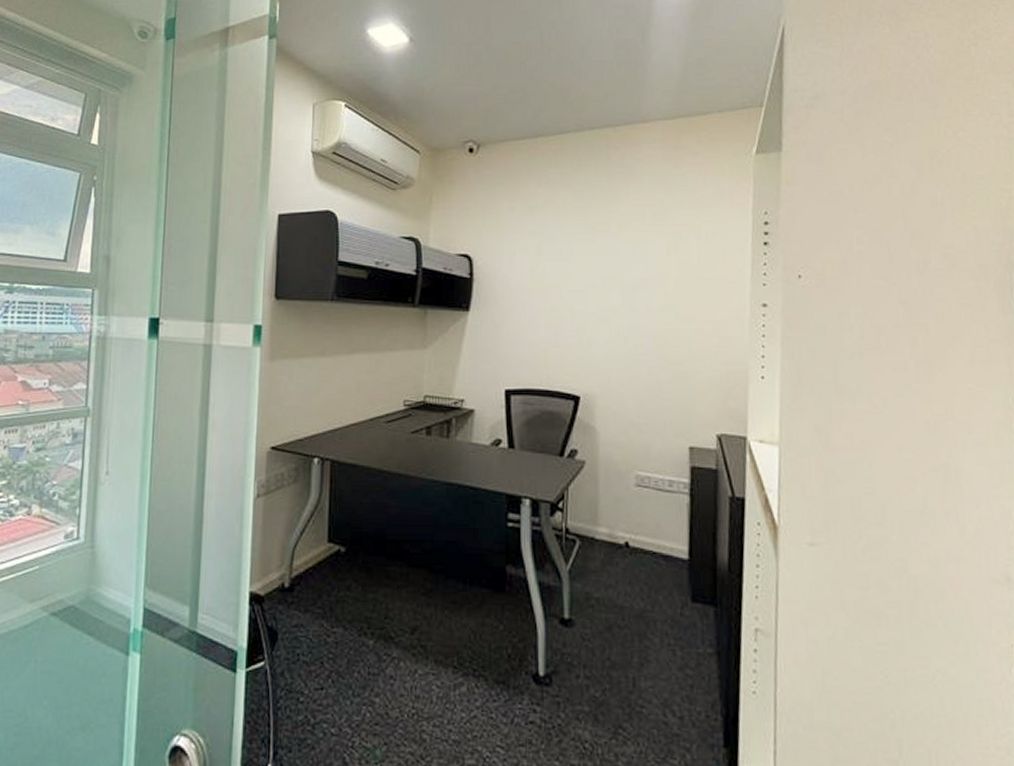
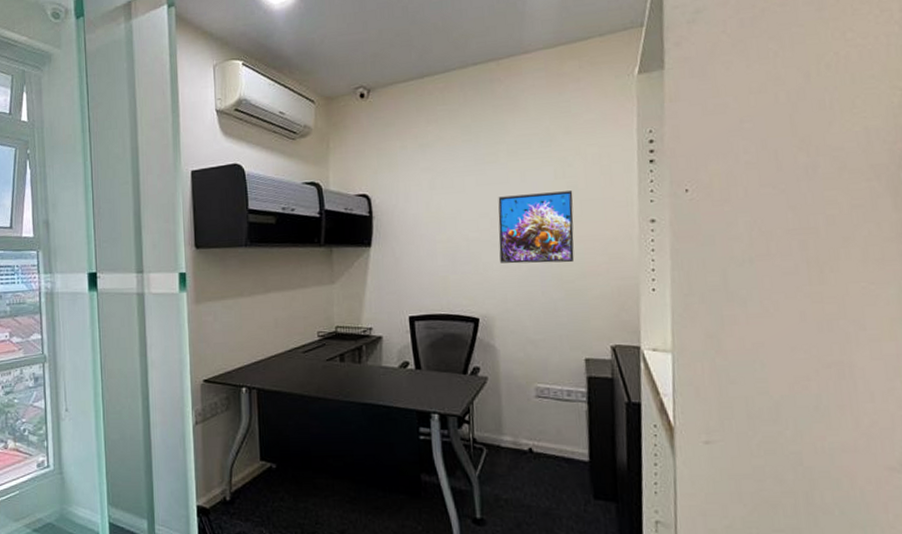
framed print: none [605,267,685,343] -> present [498,191,575,264]

